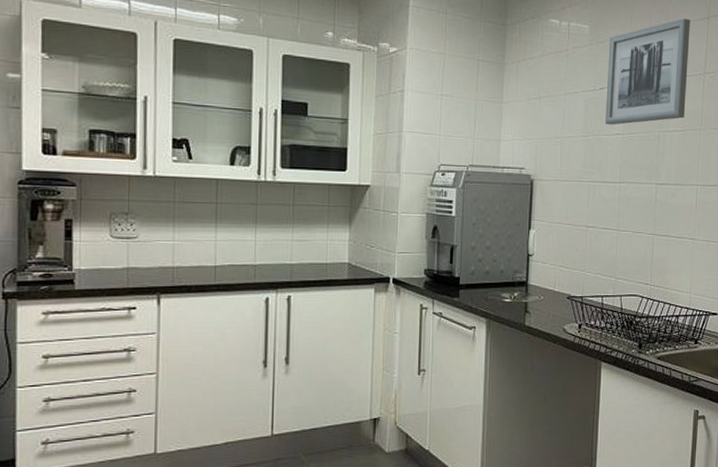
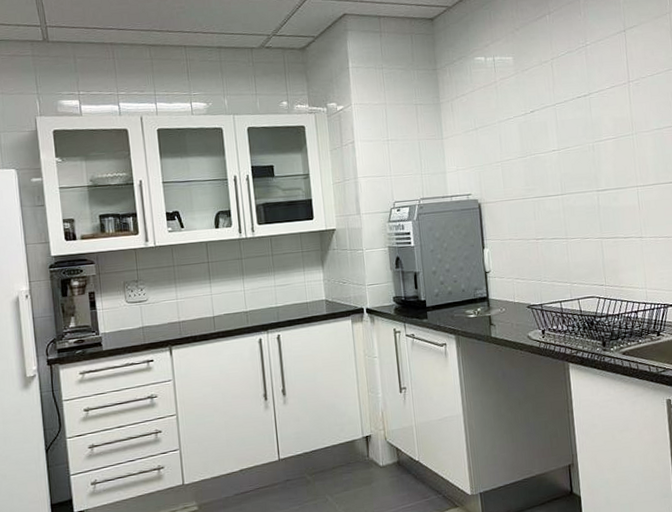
wall art: present [605,18,690,125] -> none [533,34,615,144]

